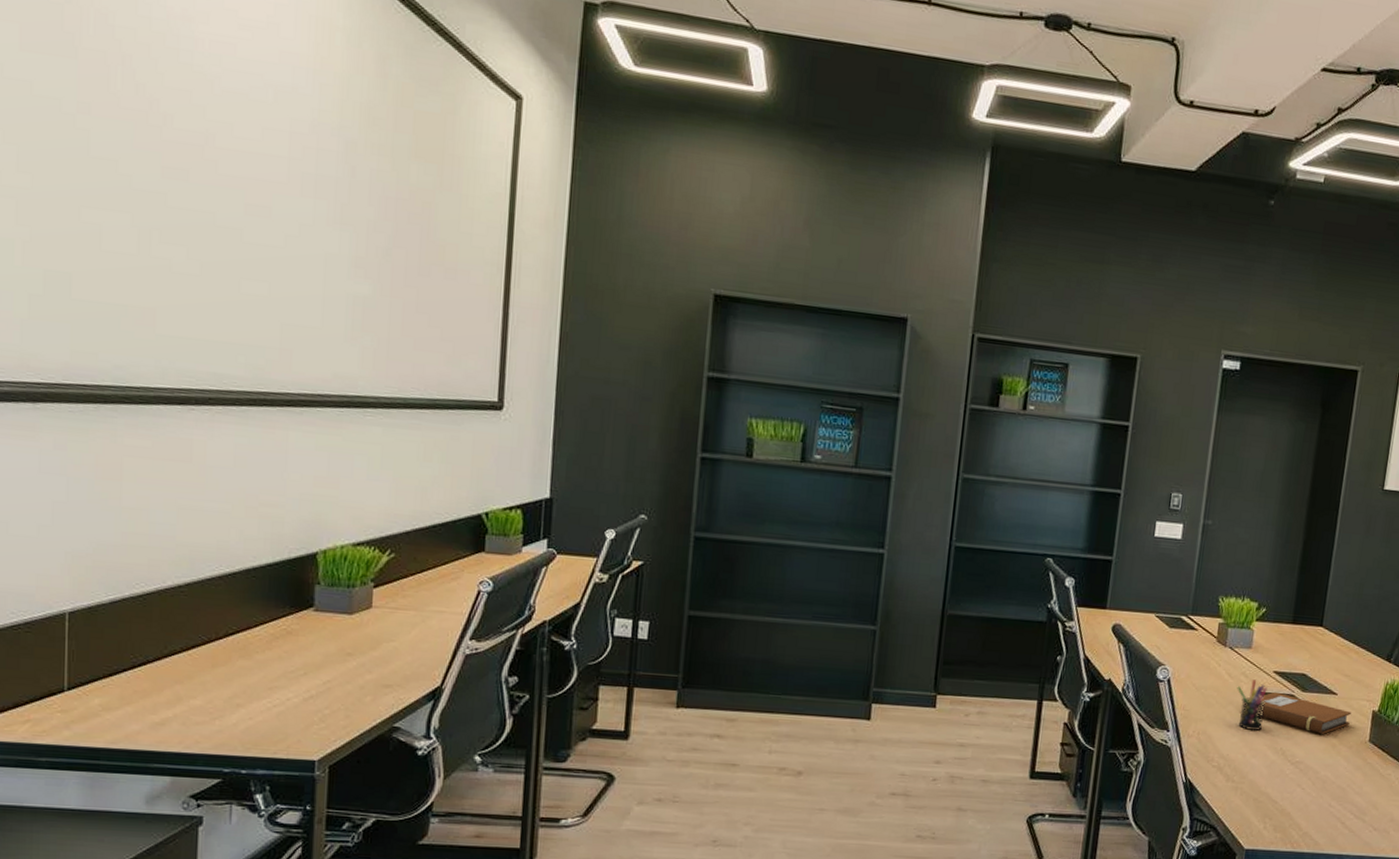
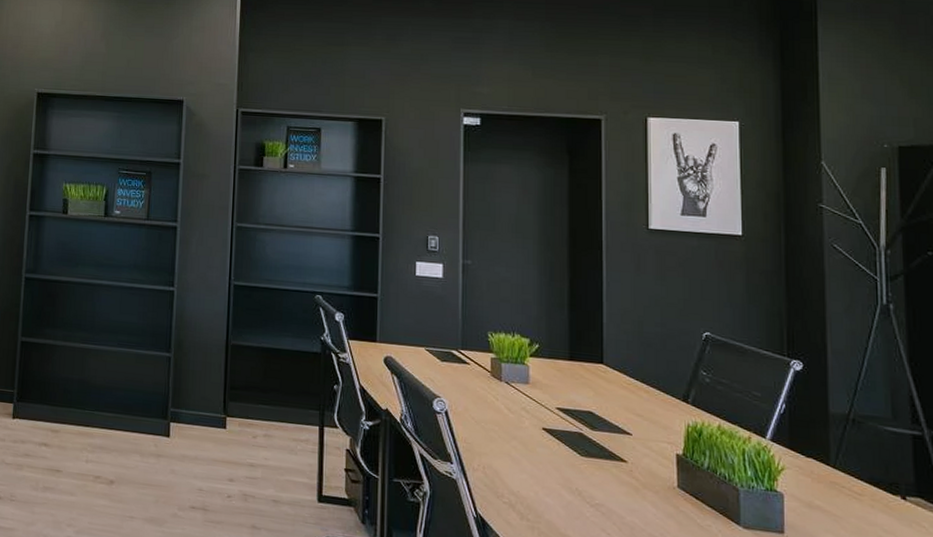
pen holder: present [1237,679,1267,731] -> none [519,415,552,469]
notebook: present [1244,692,1351,734] -> none [530,429,651,476]

